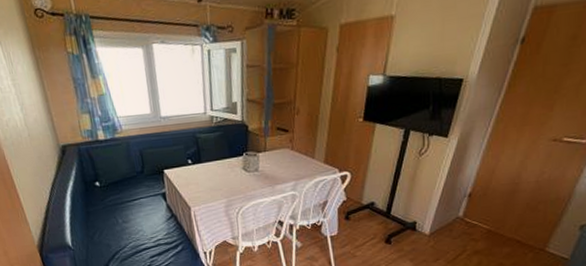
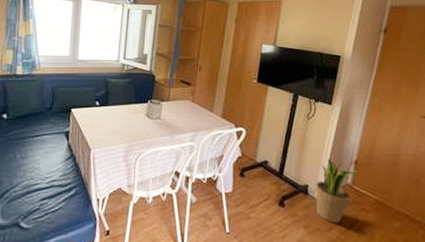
potted plant: none [424,194,472,254] -> present [315,159,359,223]

